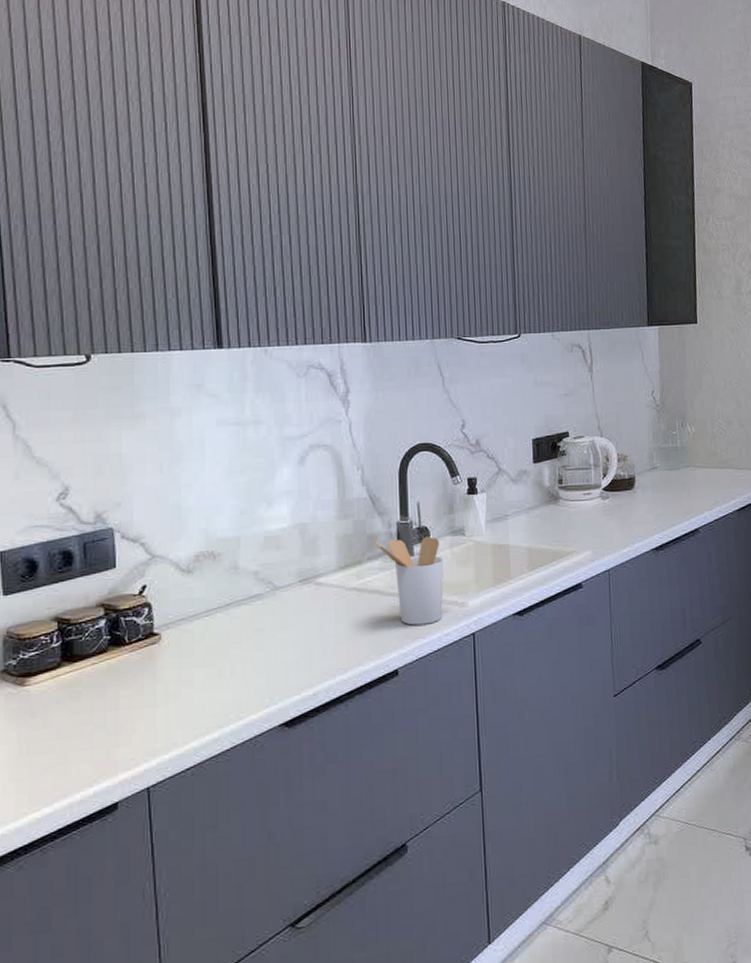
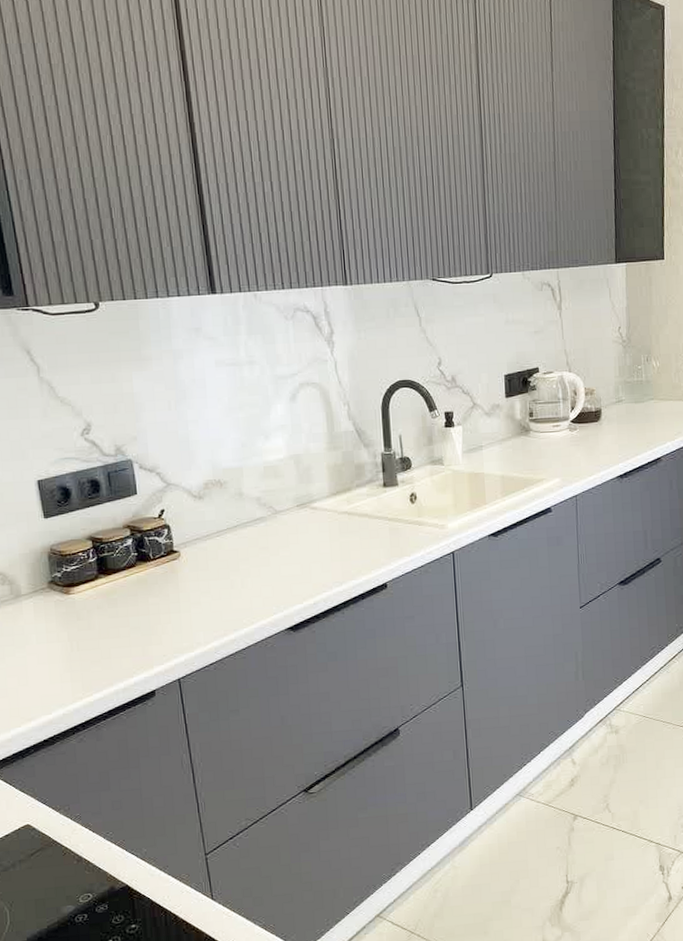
utensil holder: present [374,536,444,626] -> none [361,466,425,545]

